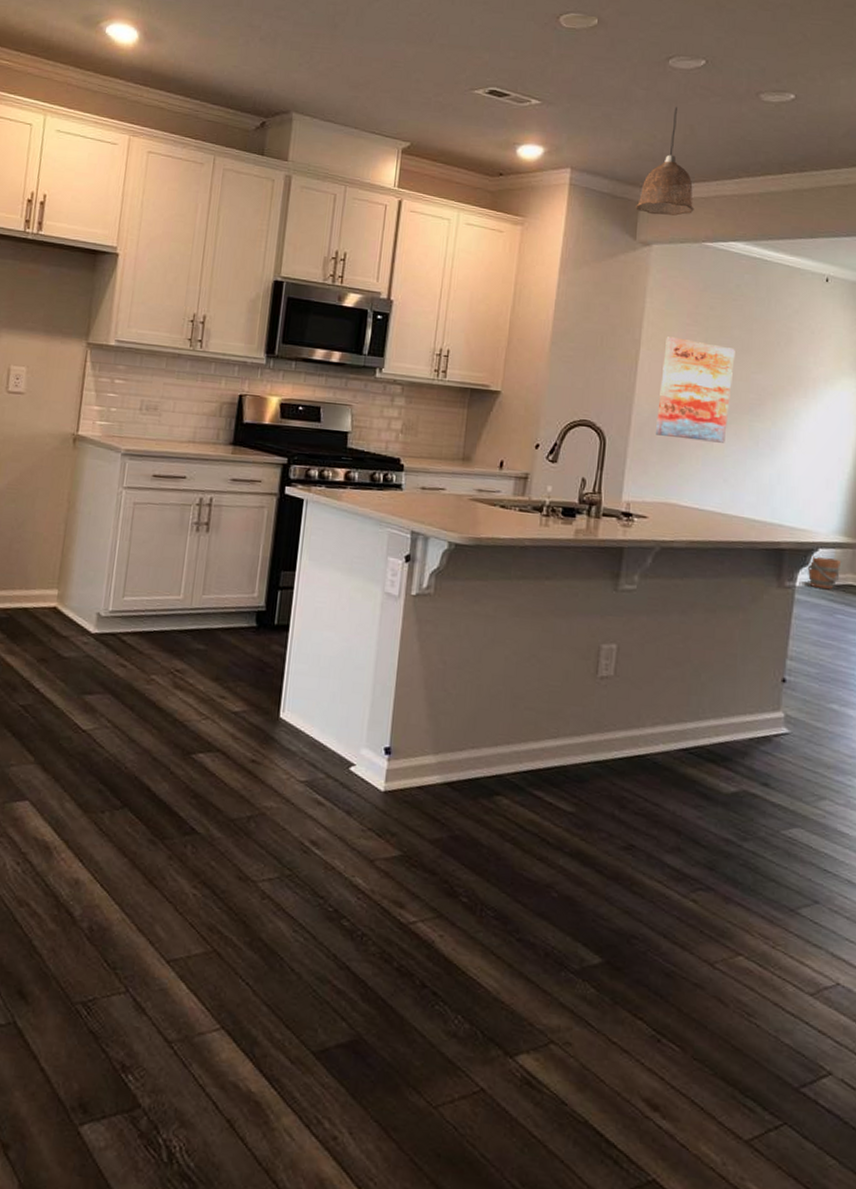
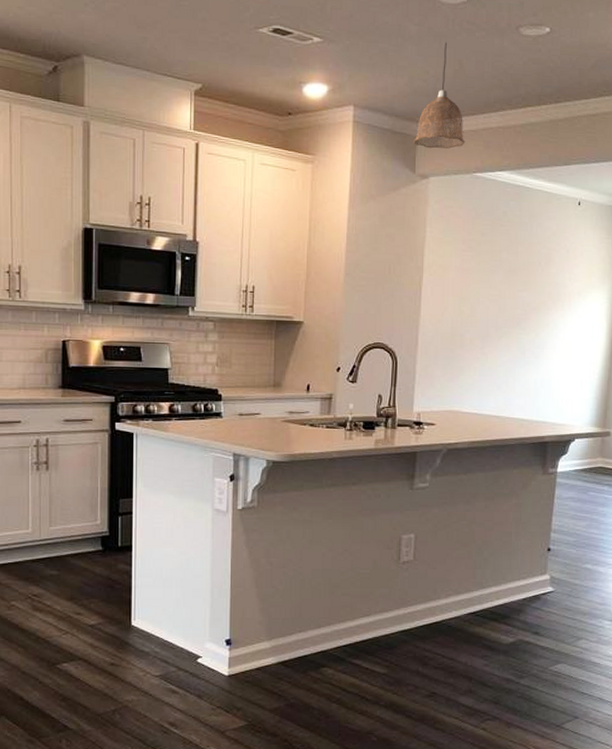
wall art: present [656,336,735,443] -> none [440,262,504,355]
bucket: present [807,555,842,590] -> none [566,445,593,473]

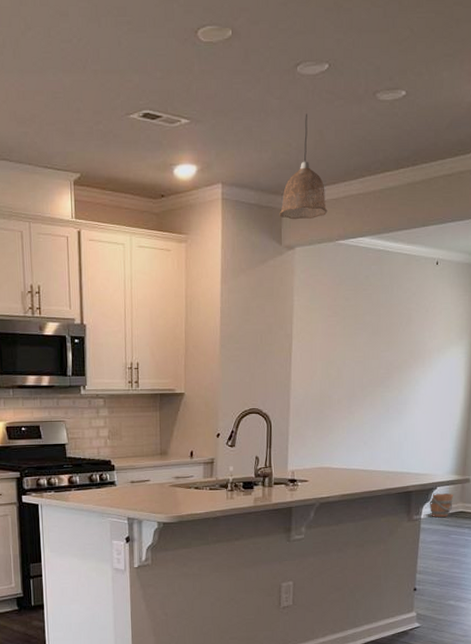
bucket: none [566,445,593,473] -> present [429,493,454,518]

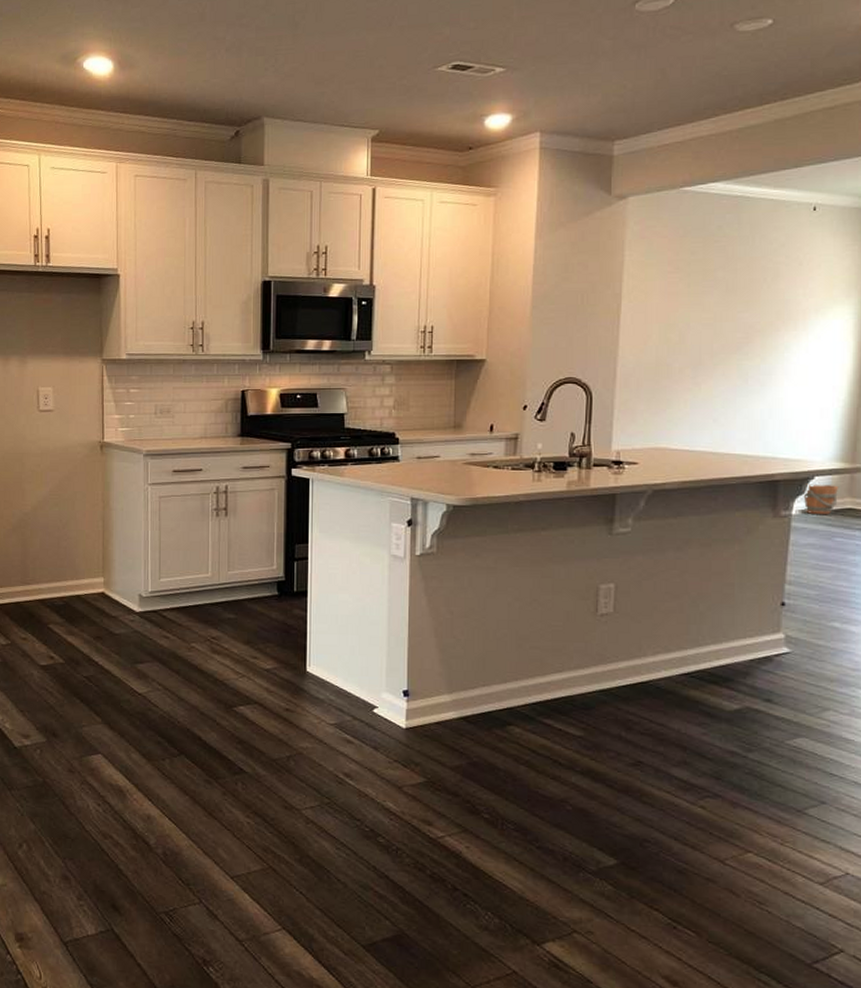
pendant lamp: present [279,113,328,220] -> none [609,52,670,167]

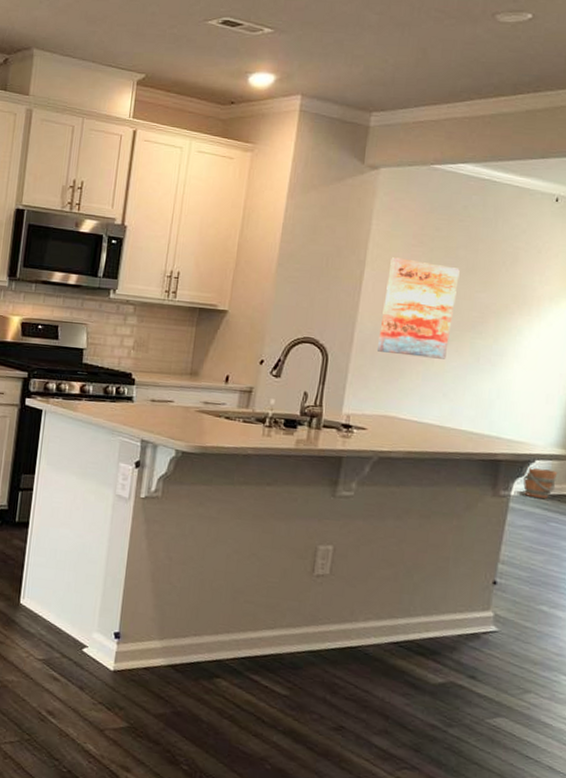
wall art: none [642,286,720,385] -> present [378,257,460,359]

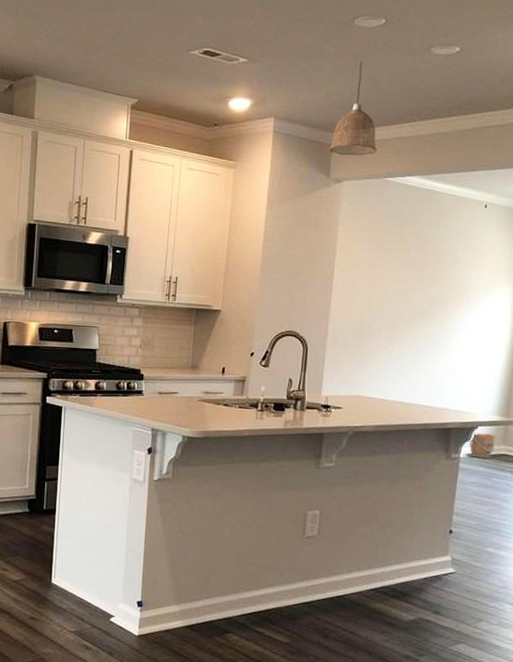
pendant lamp: none [365,31,424,139] -> present [329,61,377,156]
wall art: present [378,257,460,359] -> none [348,259,412,345]

